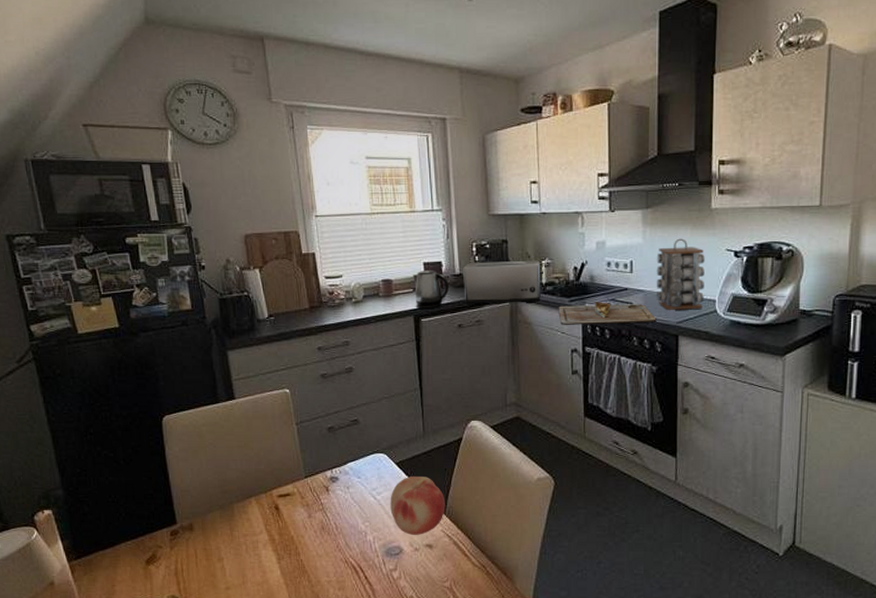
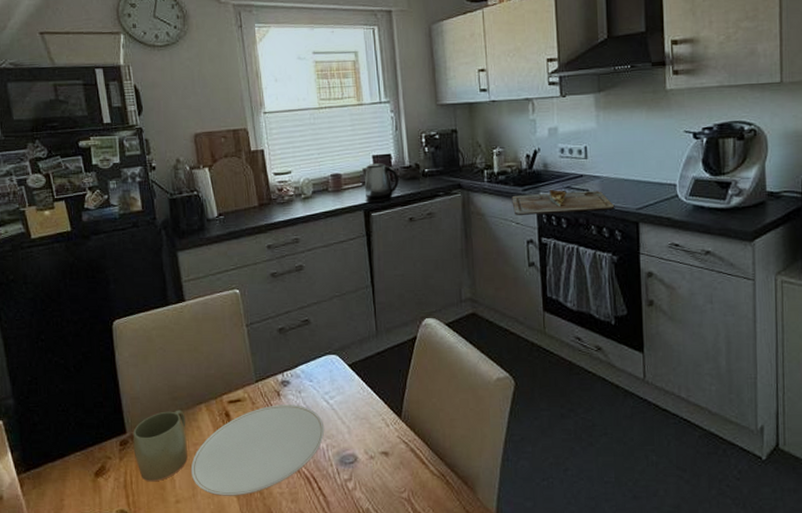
mug: none [183,503,238,570] -> present [133,410,188,482]
plate: none [240,499,372,584] -> present [190,404,325,496]
fruit: present [390,477,446,535] -> none [343,379,401,442]
toaster: present [463,260,544,305] -> none [413,149,496,197]
spice rack: present [656,238,705,310] -> none [611,121,664,196]

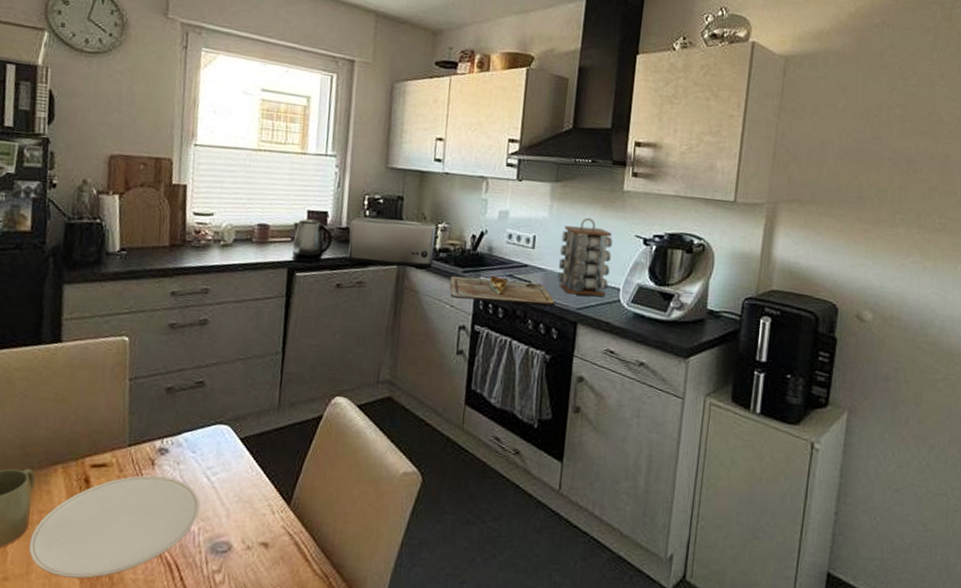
toaster: none [413,149,496,197] -> present [348,217,440,269]
spice rack: none [611,121,664,196] -> present [558,218,613,297]

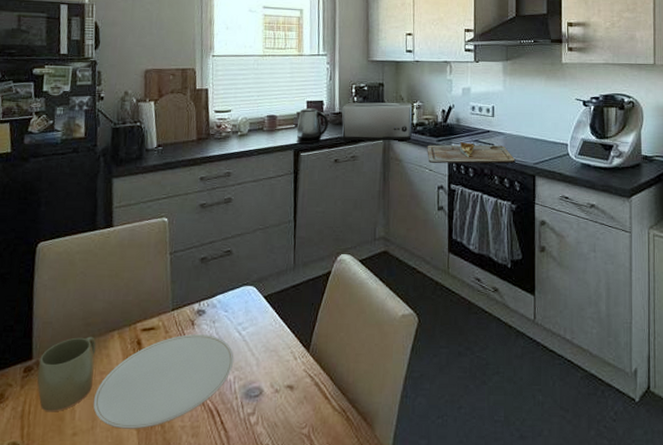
spice rack: present [558,218,613,297] -> none [515,88,557,152]

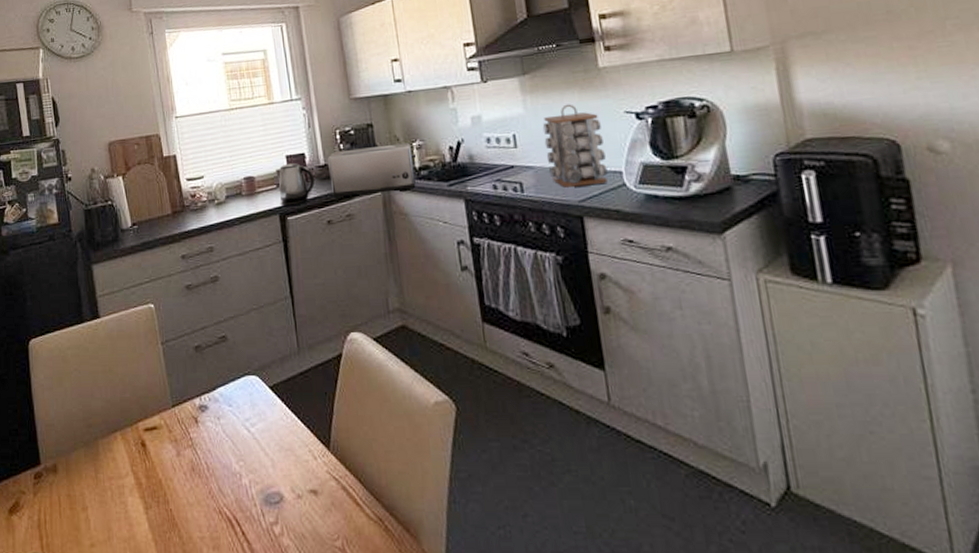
mug: present [36,336,97,412] -> none [47,438,103,522]
plate: present [93,334,234,429] -> none [106,433,247,540]
cutting board: present [427,142,516,164] -> none [436,182,554,215]
spice rack: none [515,88,557,152] -> present [542,104,608,188]

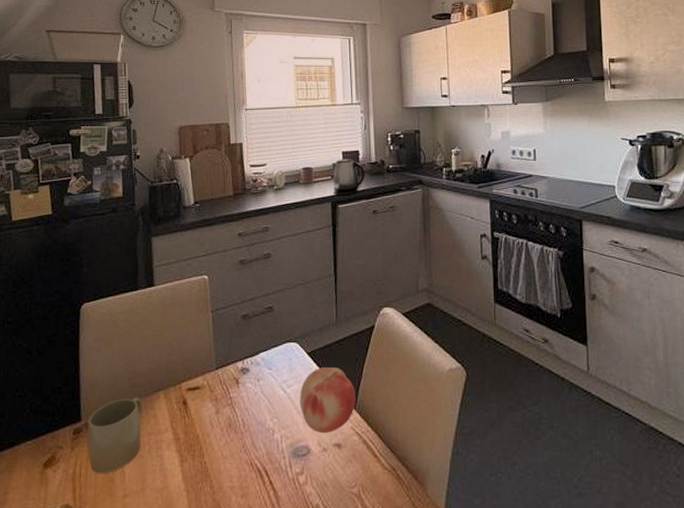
mug: none [47,438,103,522] -> present [86,397,143,474]
fruit: none [265,403,330,477] -> present [300,368,356,433]
toaster: present [328,142,417,198] -> none [379,149,454,191]
spice rack: present [542,104,608,188] -> none [557,128,604,196]

